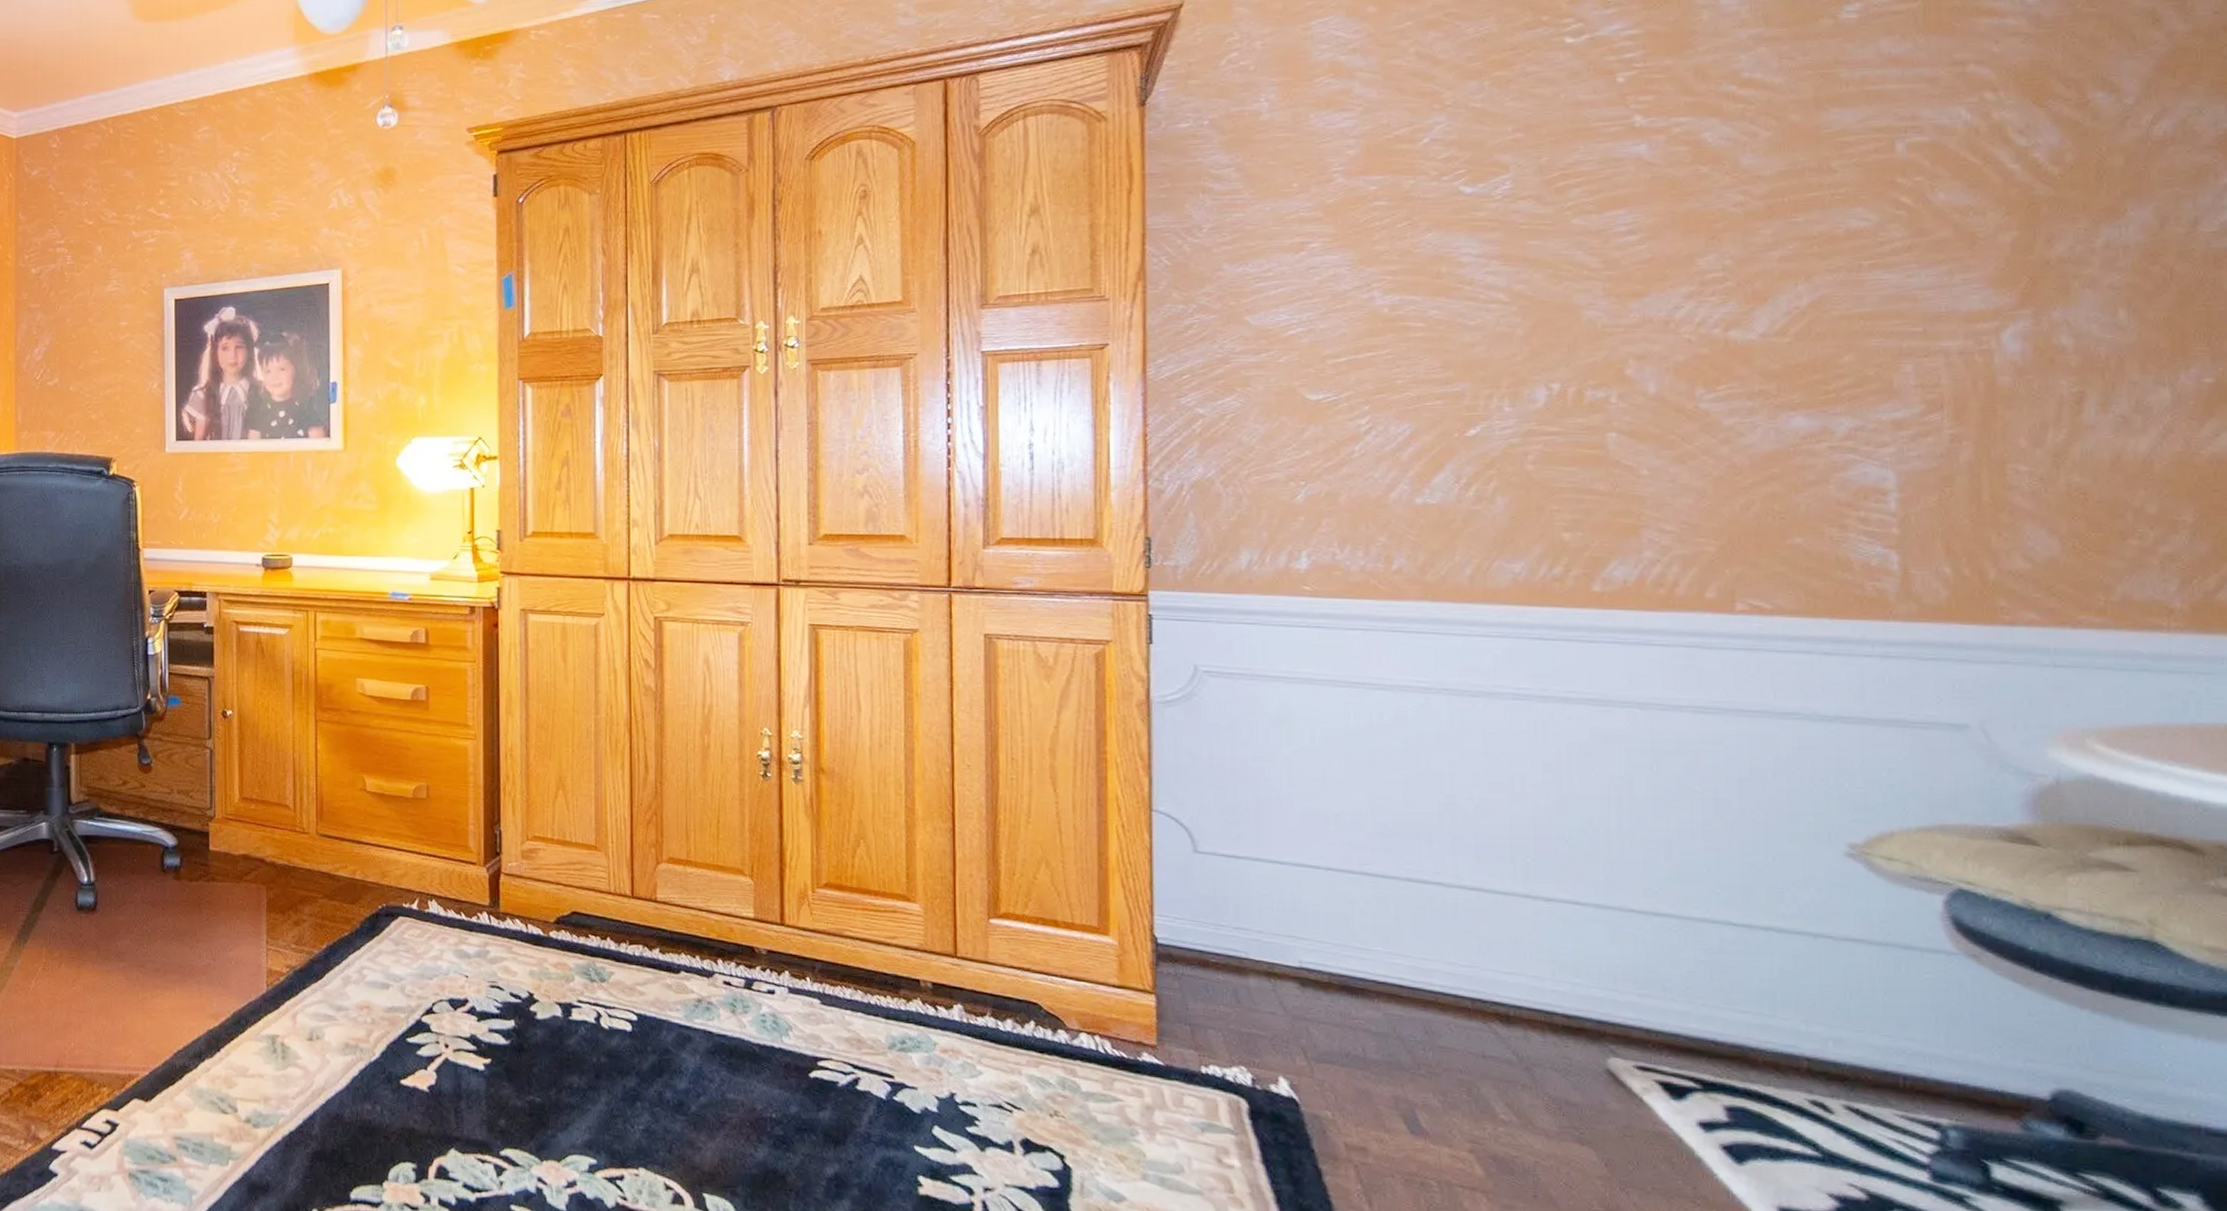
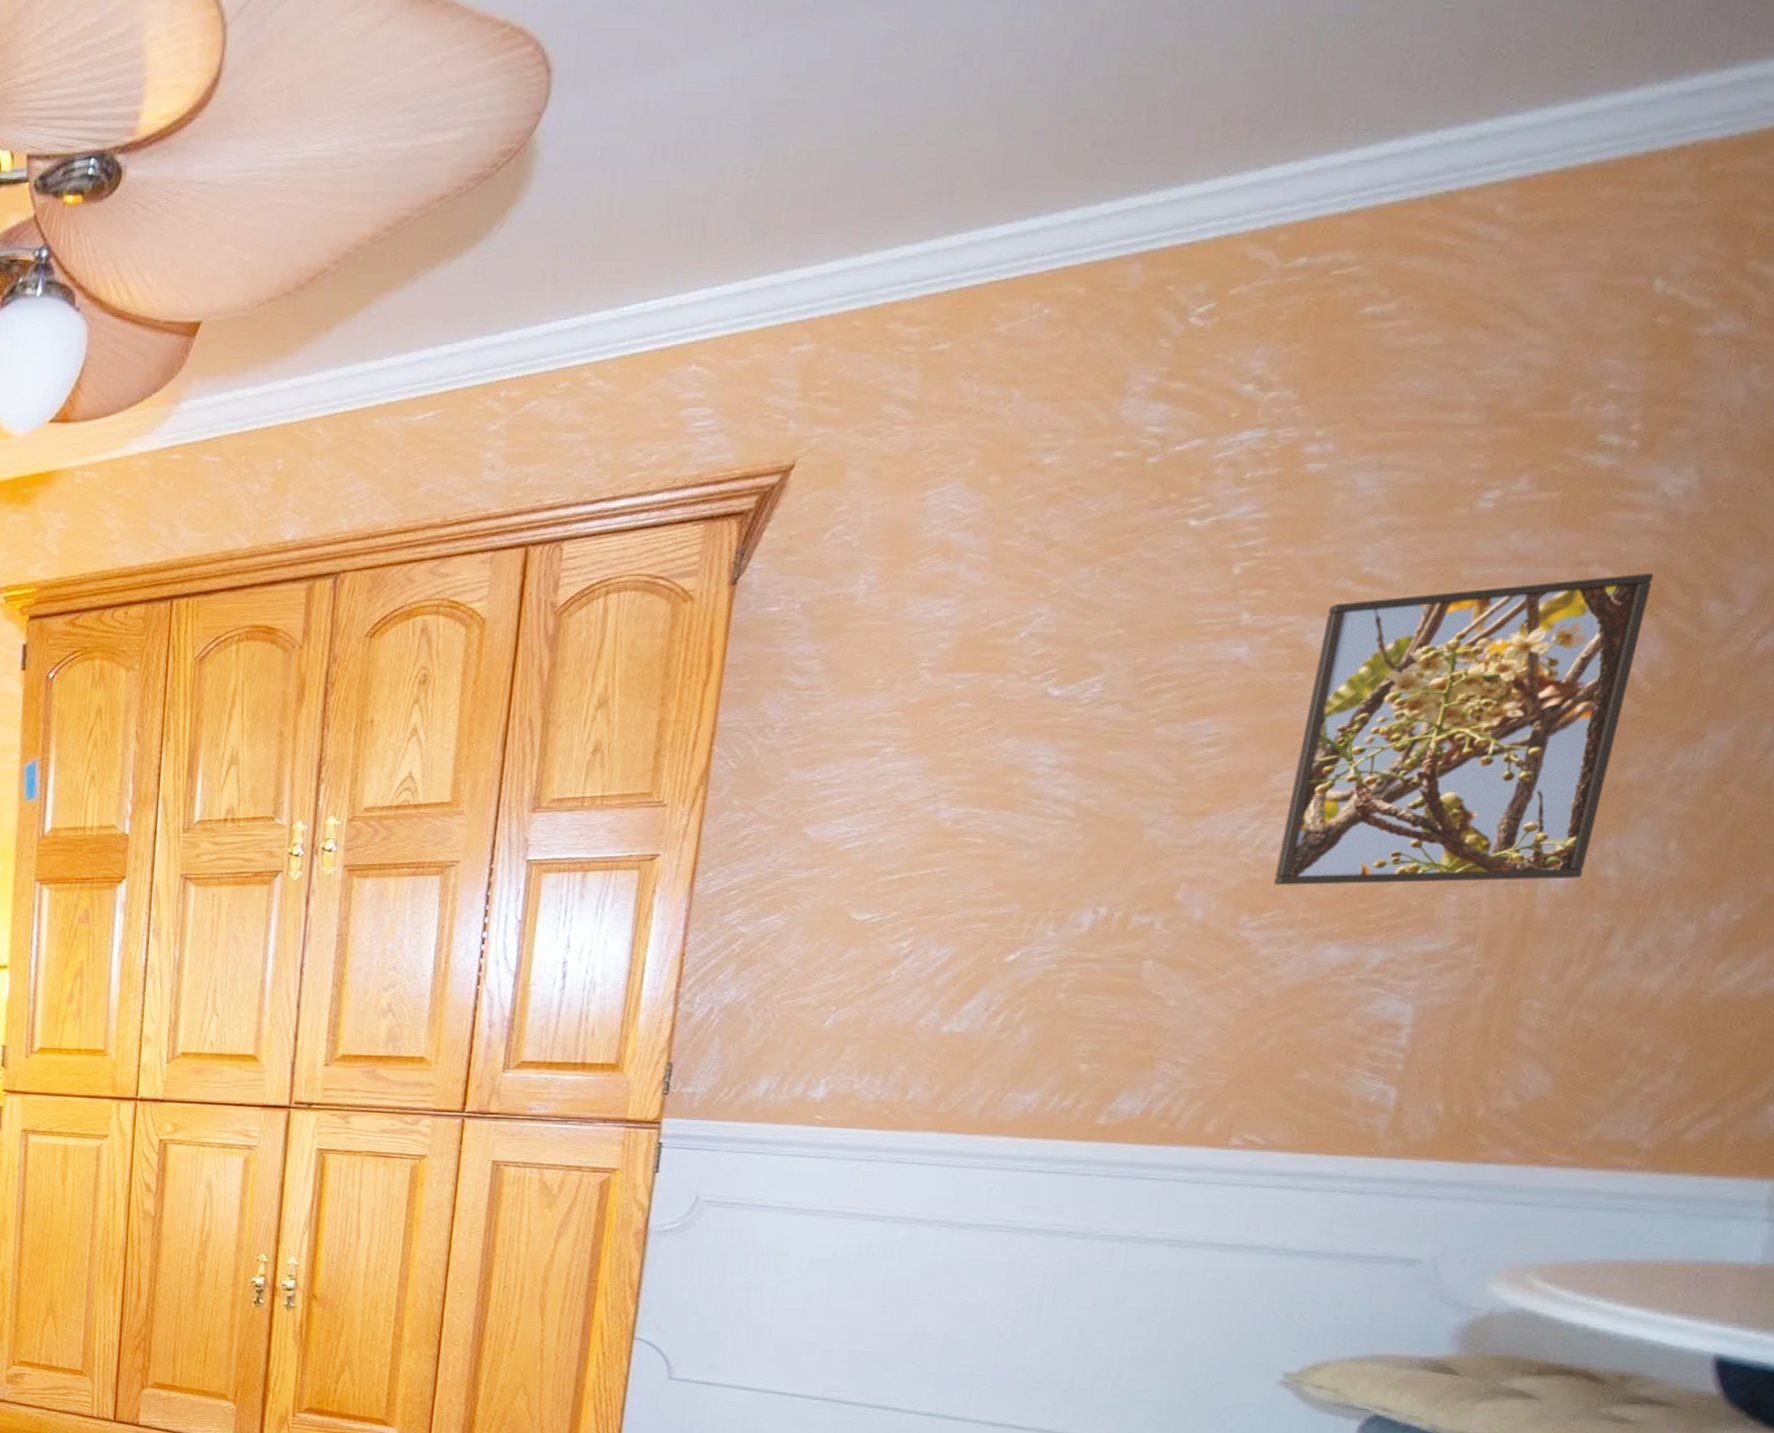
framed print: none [1718,69,2037,359] -> present [1274,572,1653,885]

